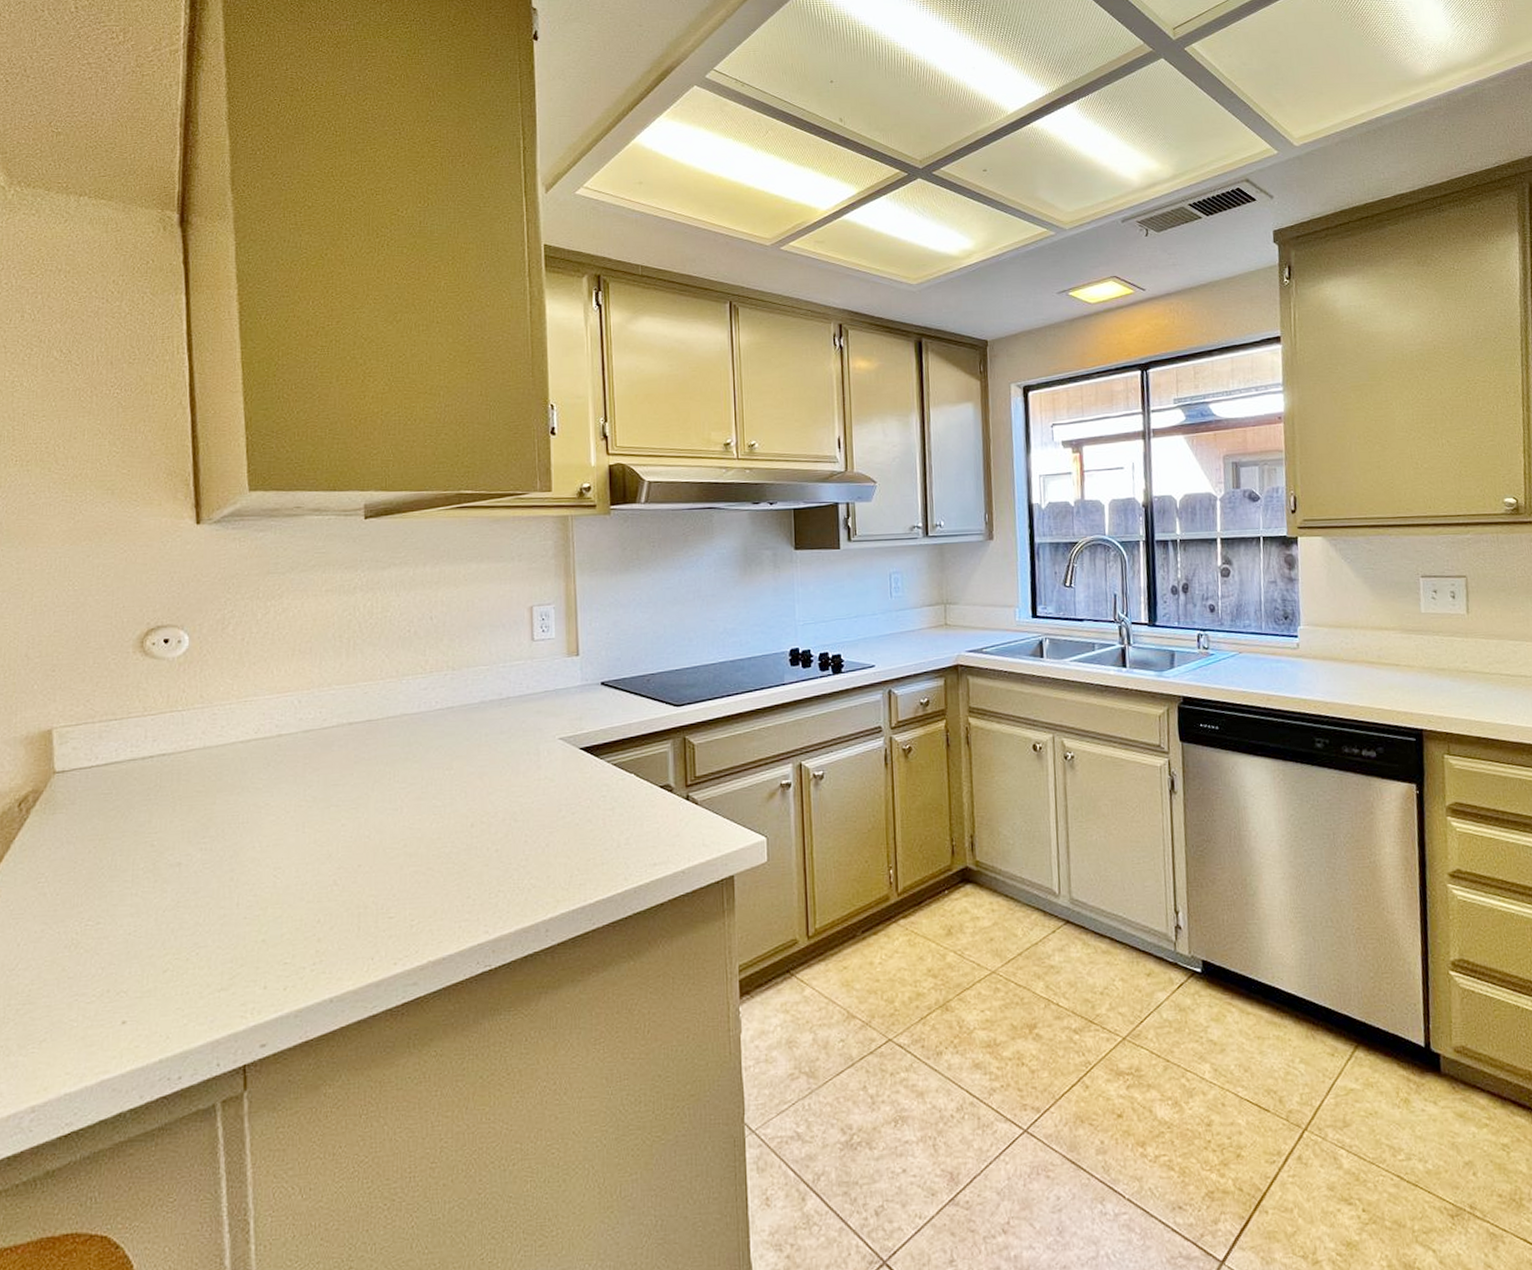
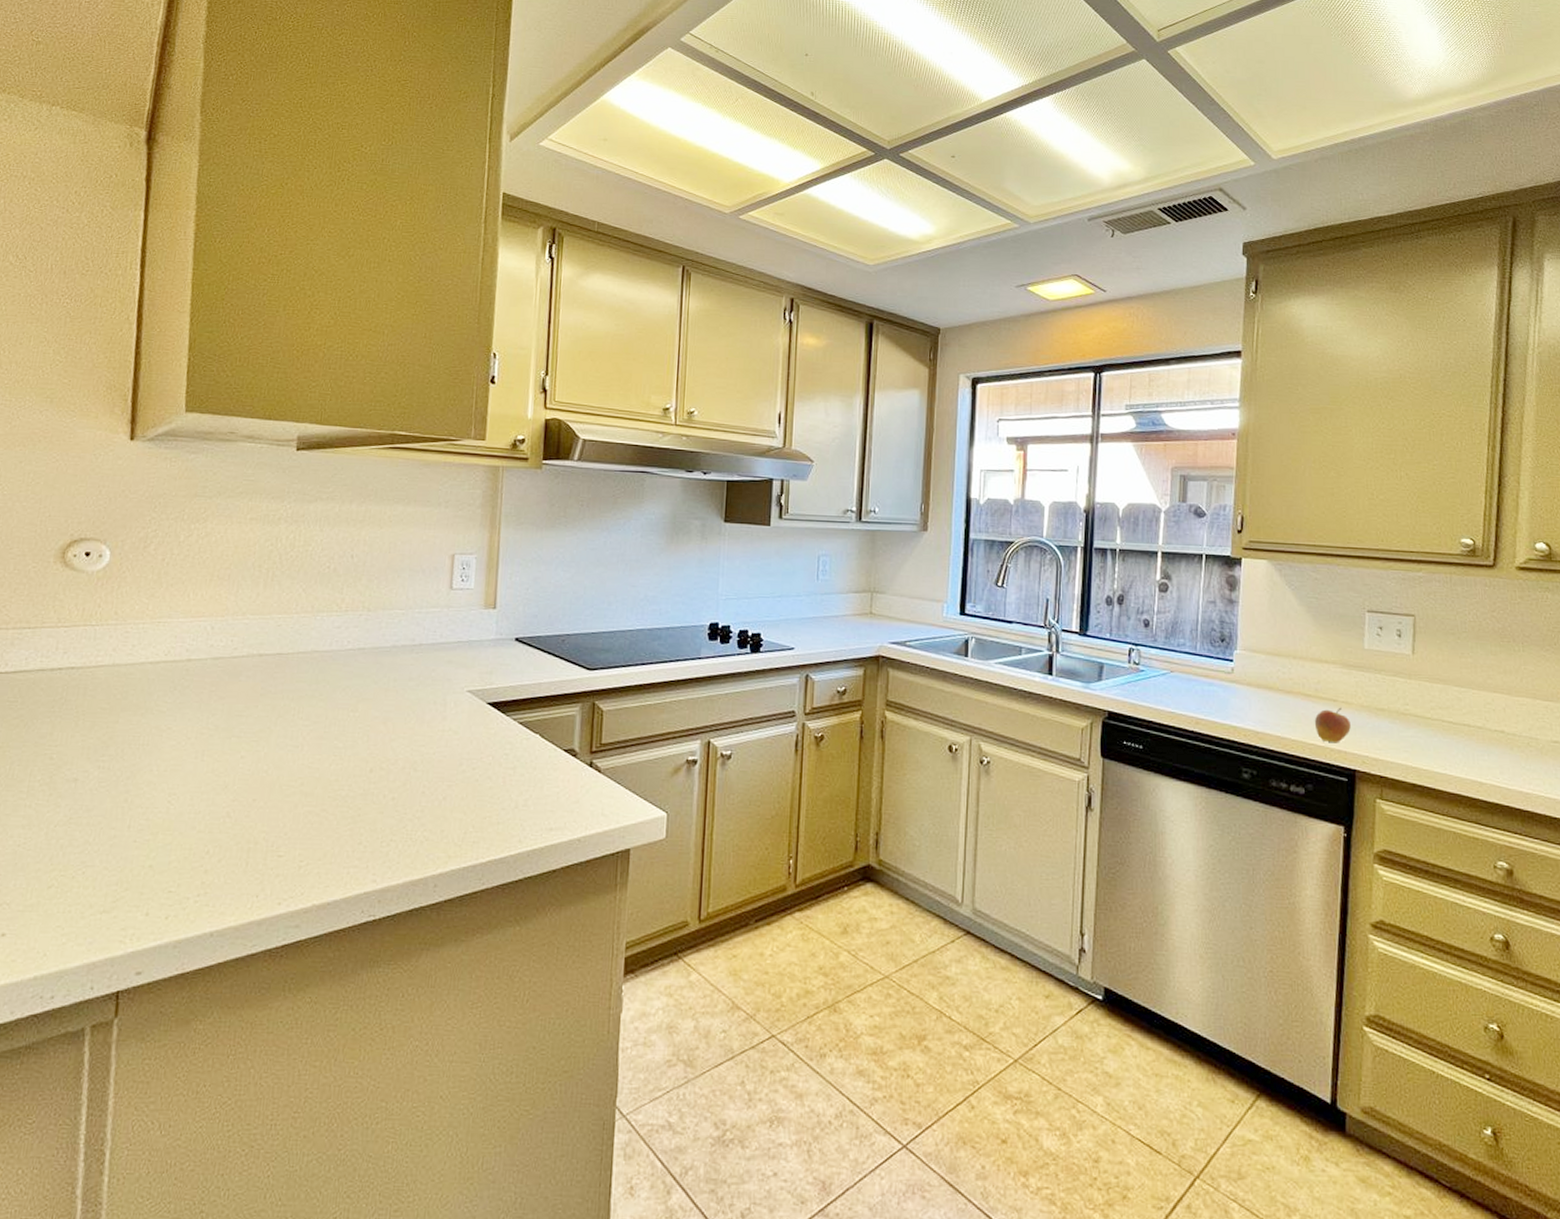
fruit: none [1379,671,1415,706] -> present [1314,707,1351,743]

